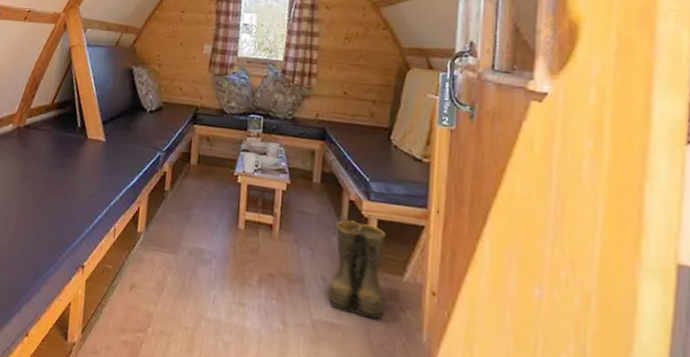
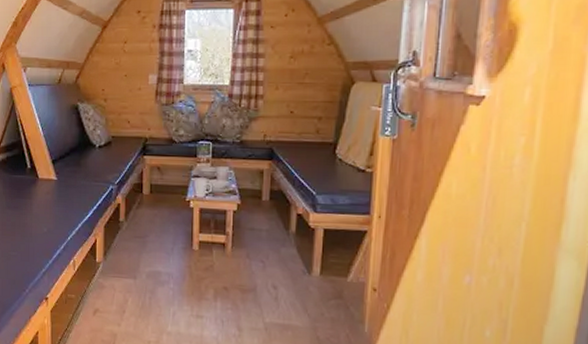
boots: present [327,220,386,320] -> none [278,232,331,317]

